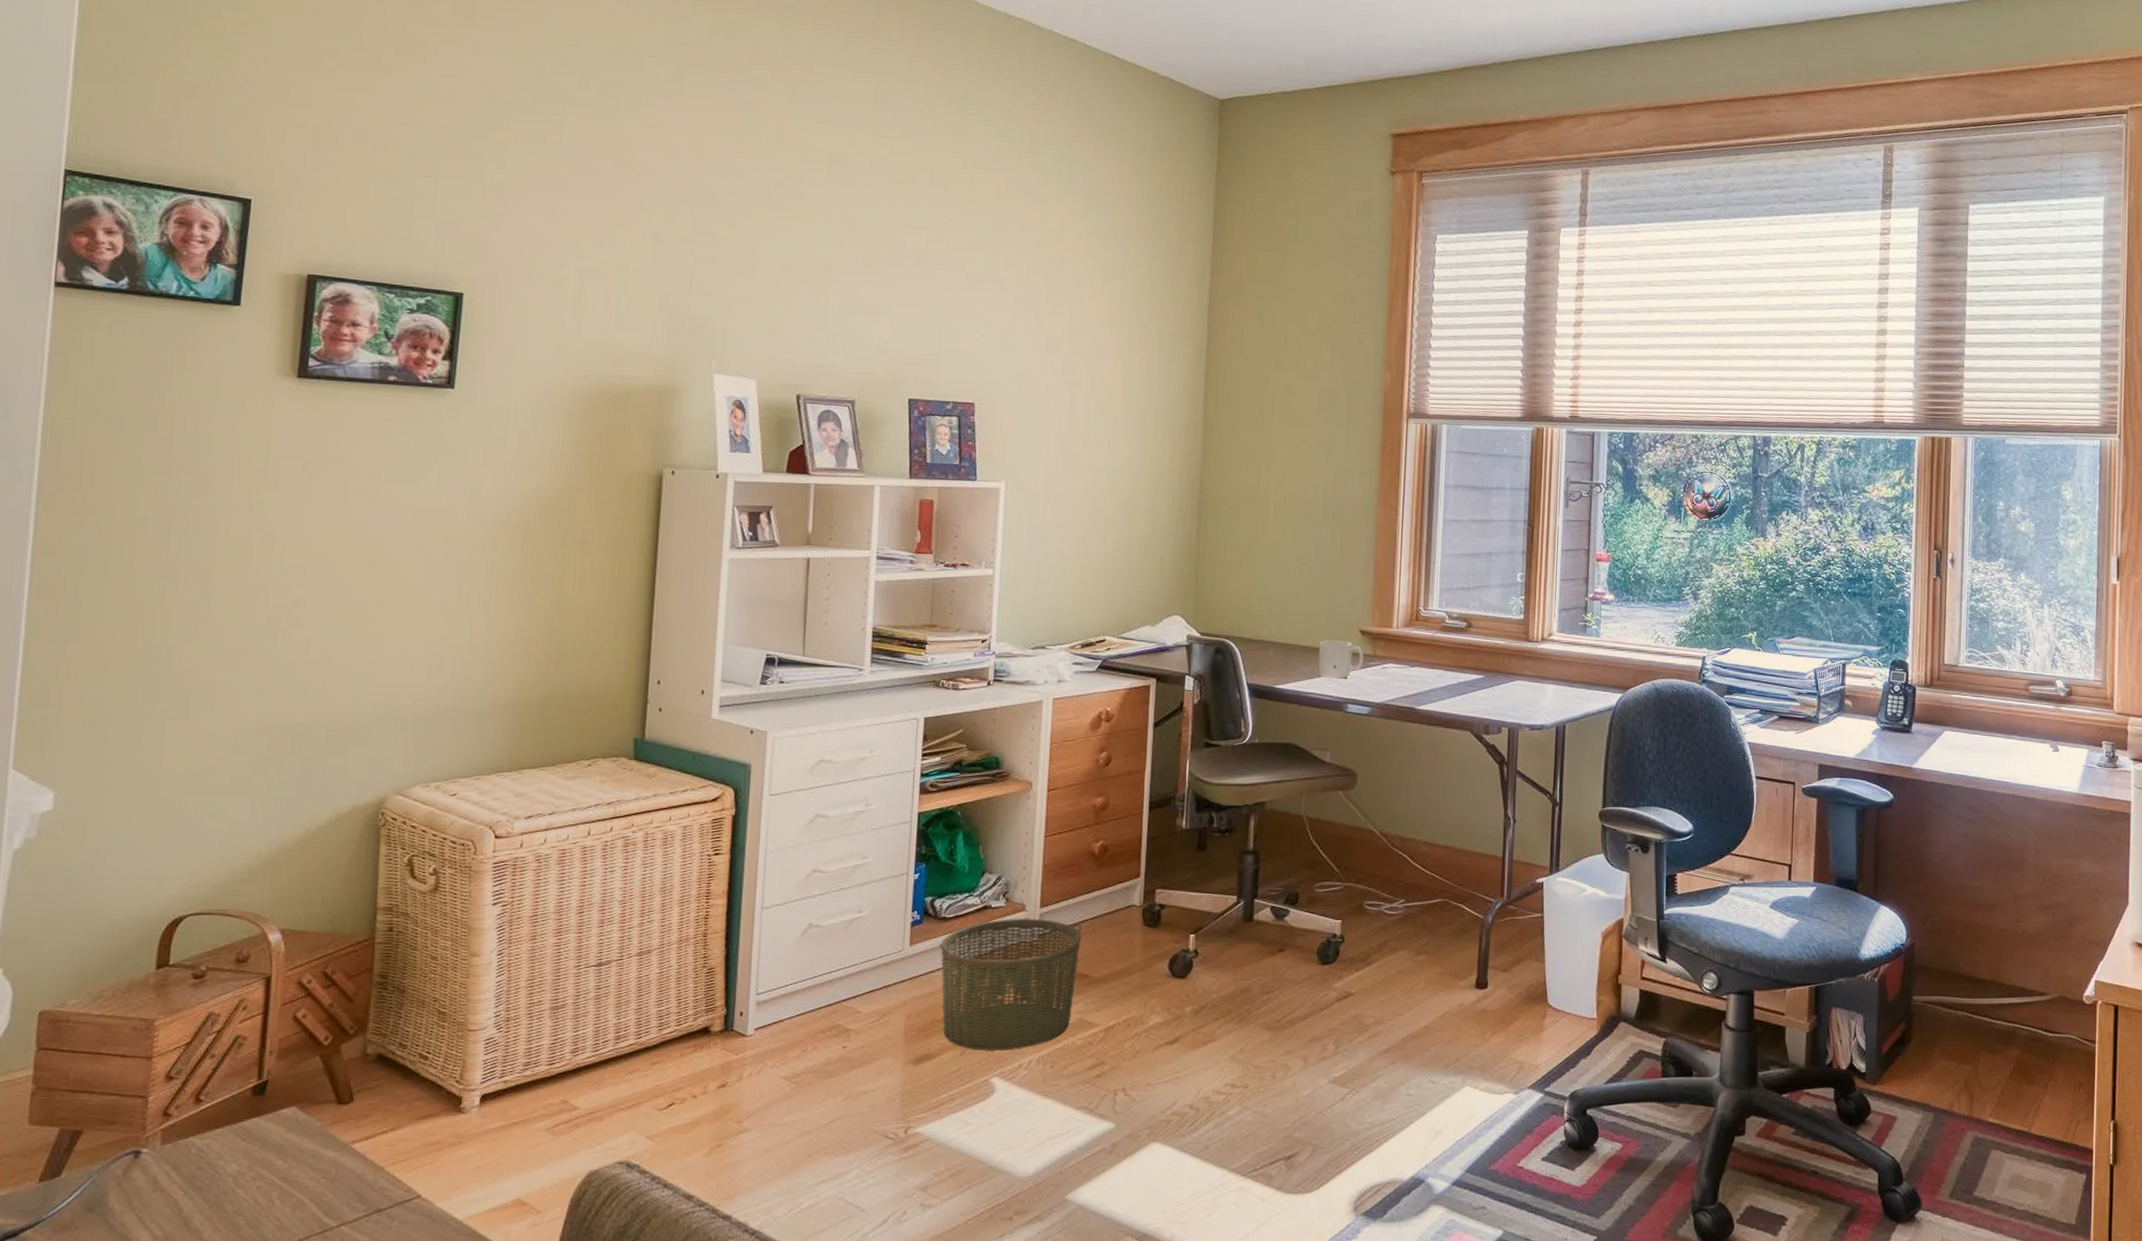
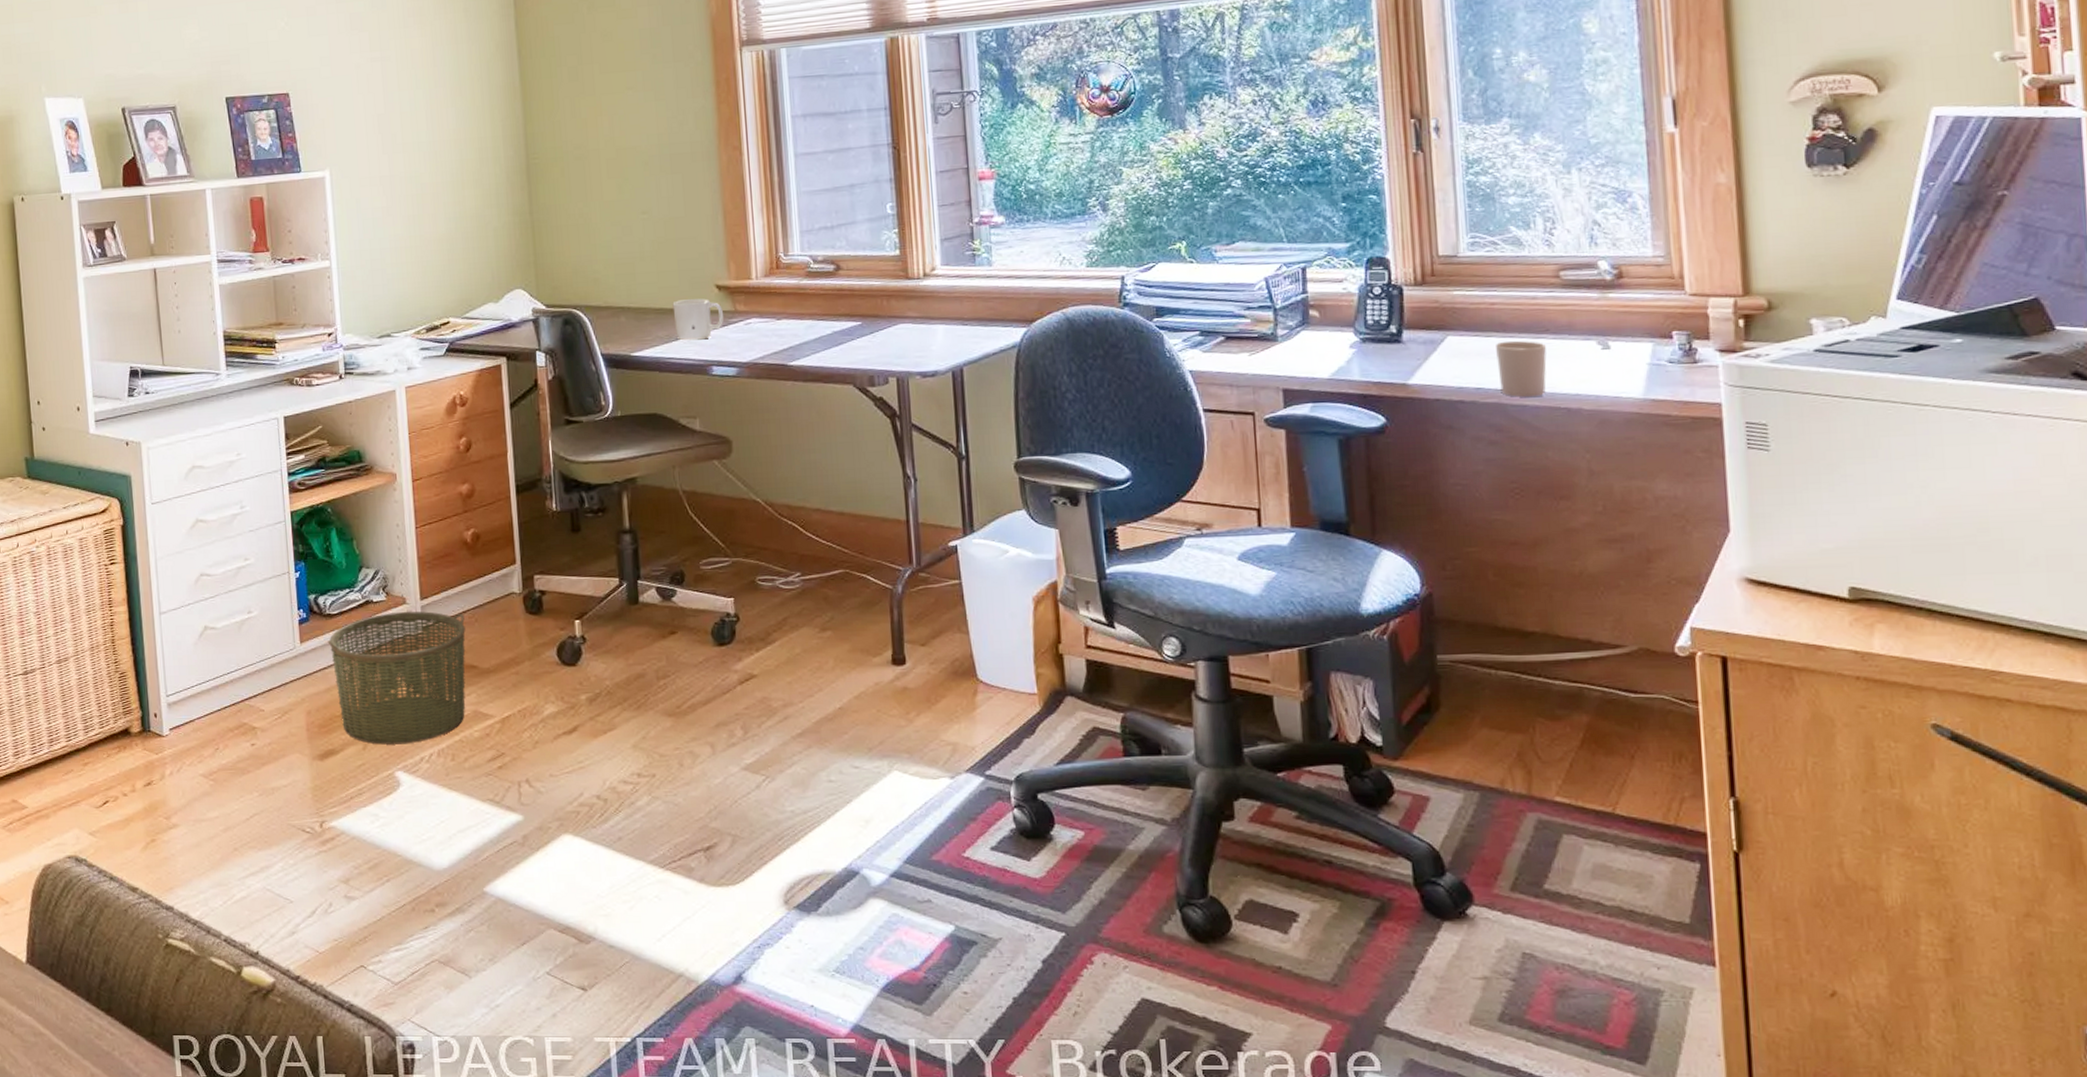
mug: none [1978,738,2014,786] -> present [1496,340,1547,398]

